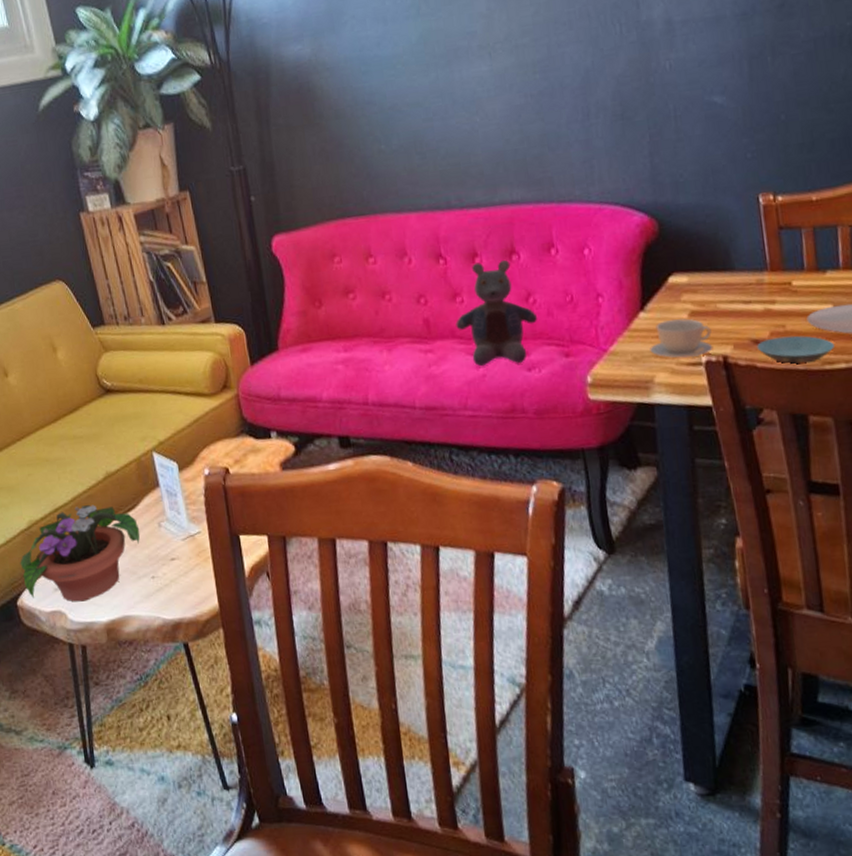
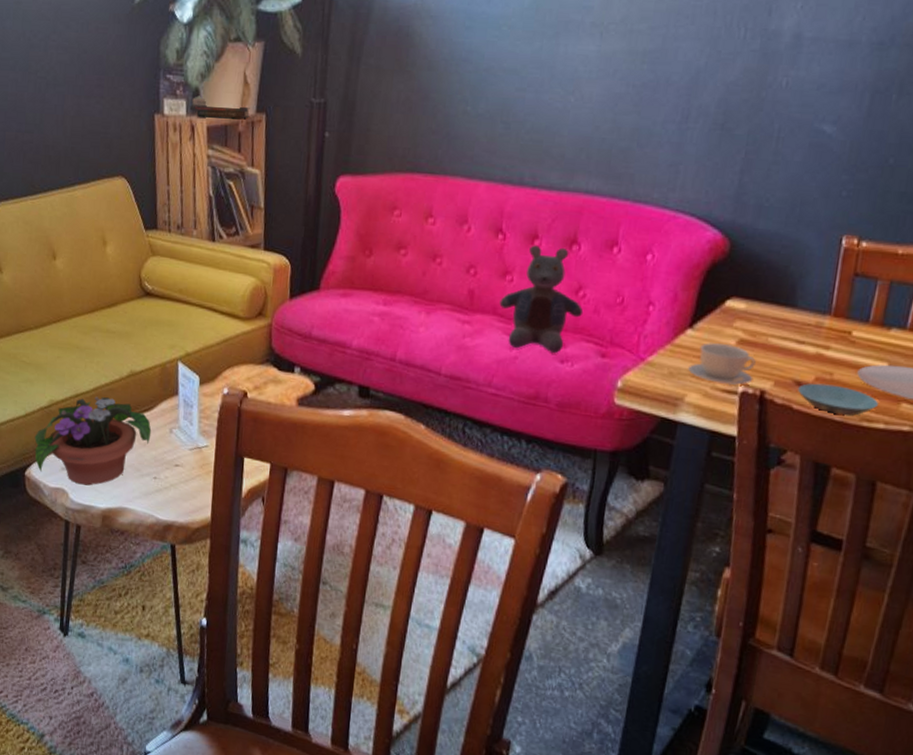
books: none [112,185,174,207] -> present [189,94,250,119]

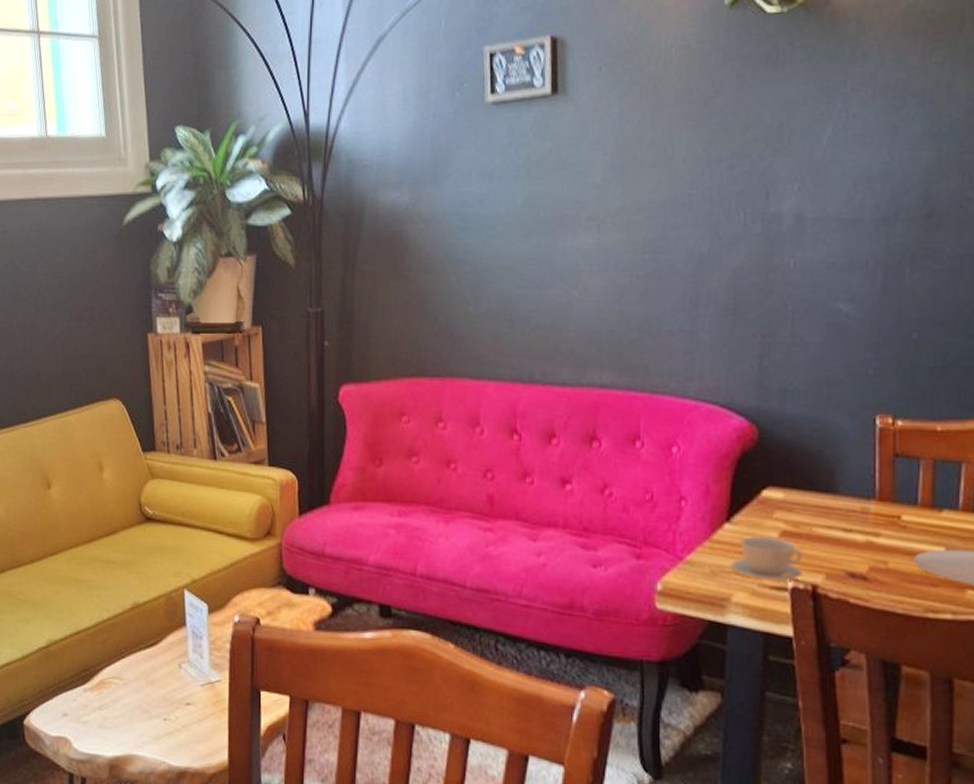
potted flower: present [34,395,152,485] -> none [33,631,159,732]
stuffed animal: present [499,245,584,353] -> none [521,444,612,557]
saucer: present [798,383,878,416] -> none [852,573,941,608]

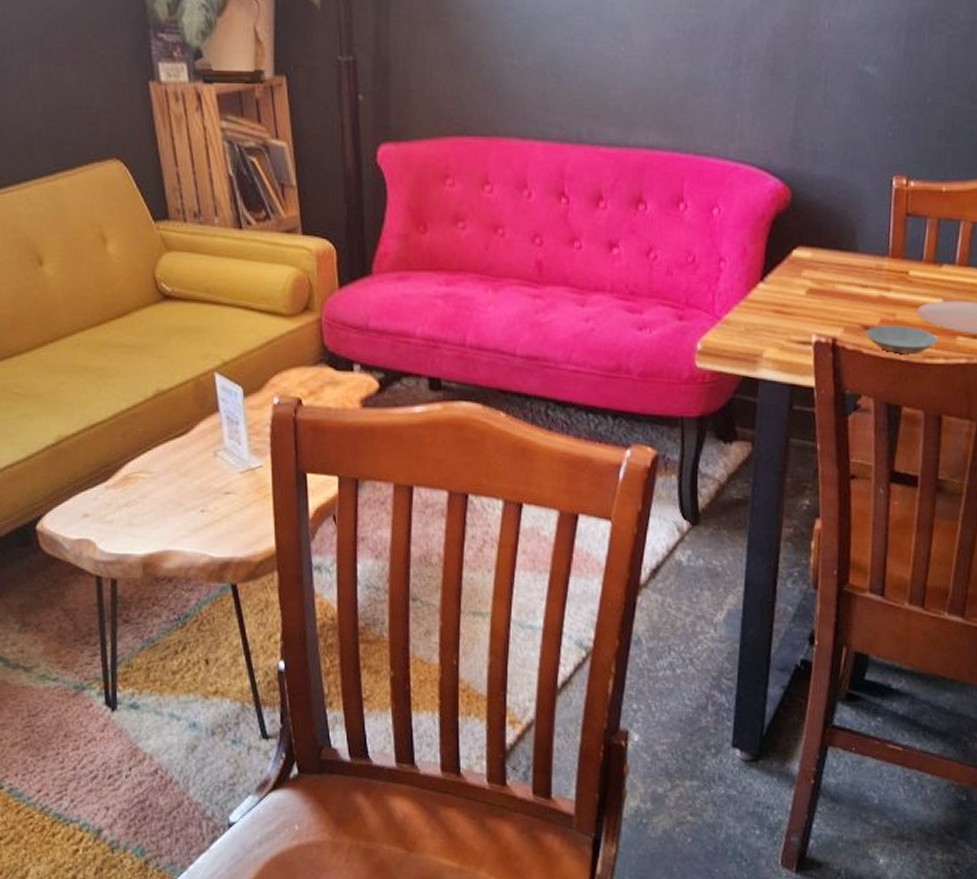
teacup: present [731,537,803,582] -> none [763,295,825,337]
saucer: none [852,573,941,608] -> present [866,325,937,355]

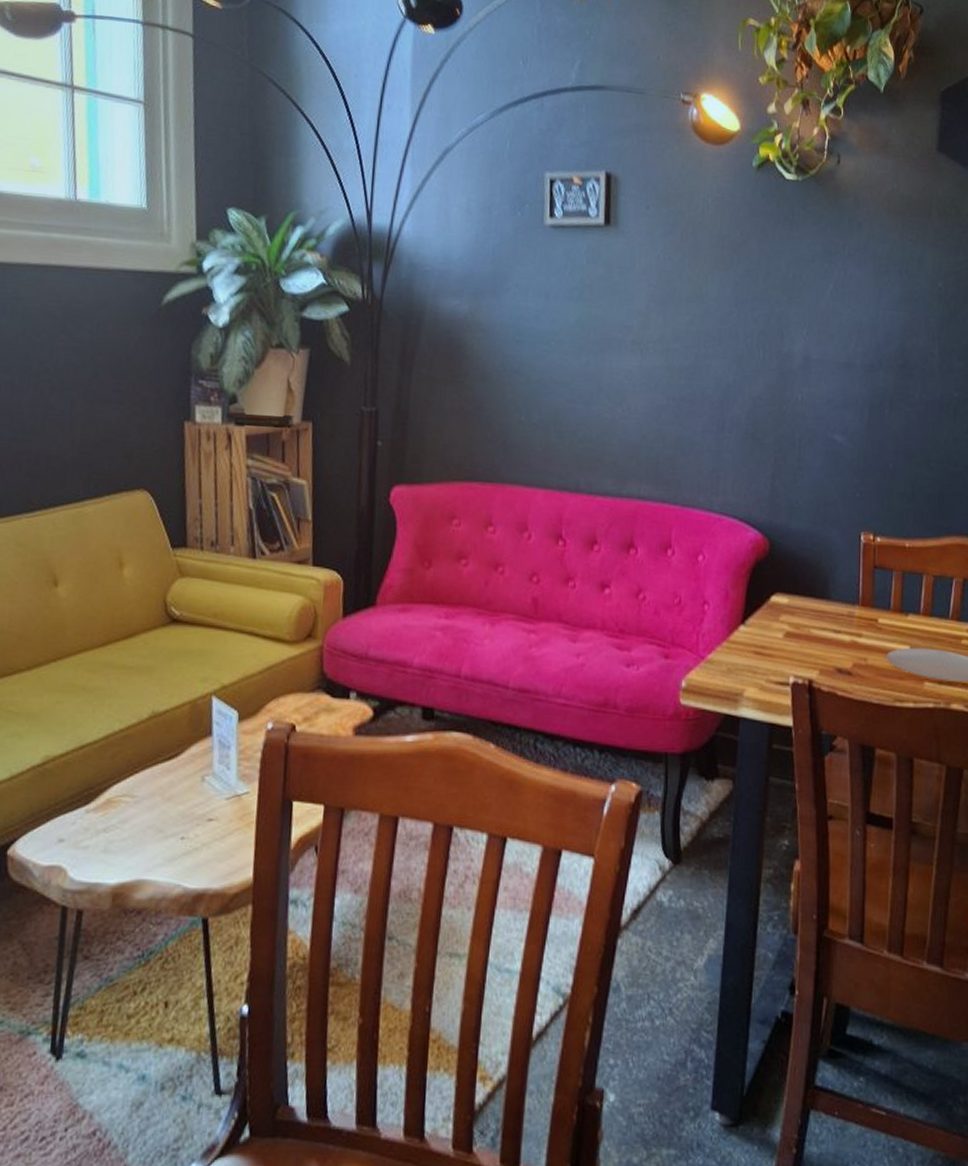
saucer: present [866,325,937,355] -> none [840,669,906,698]

